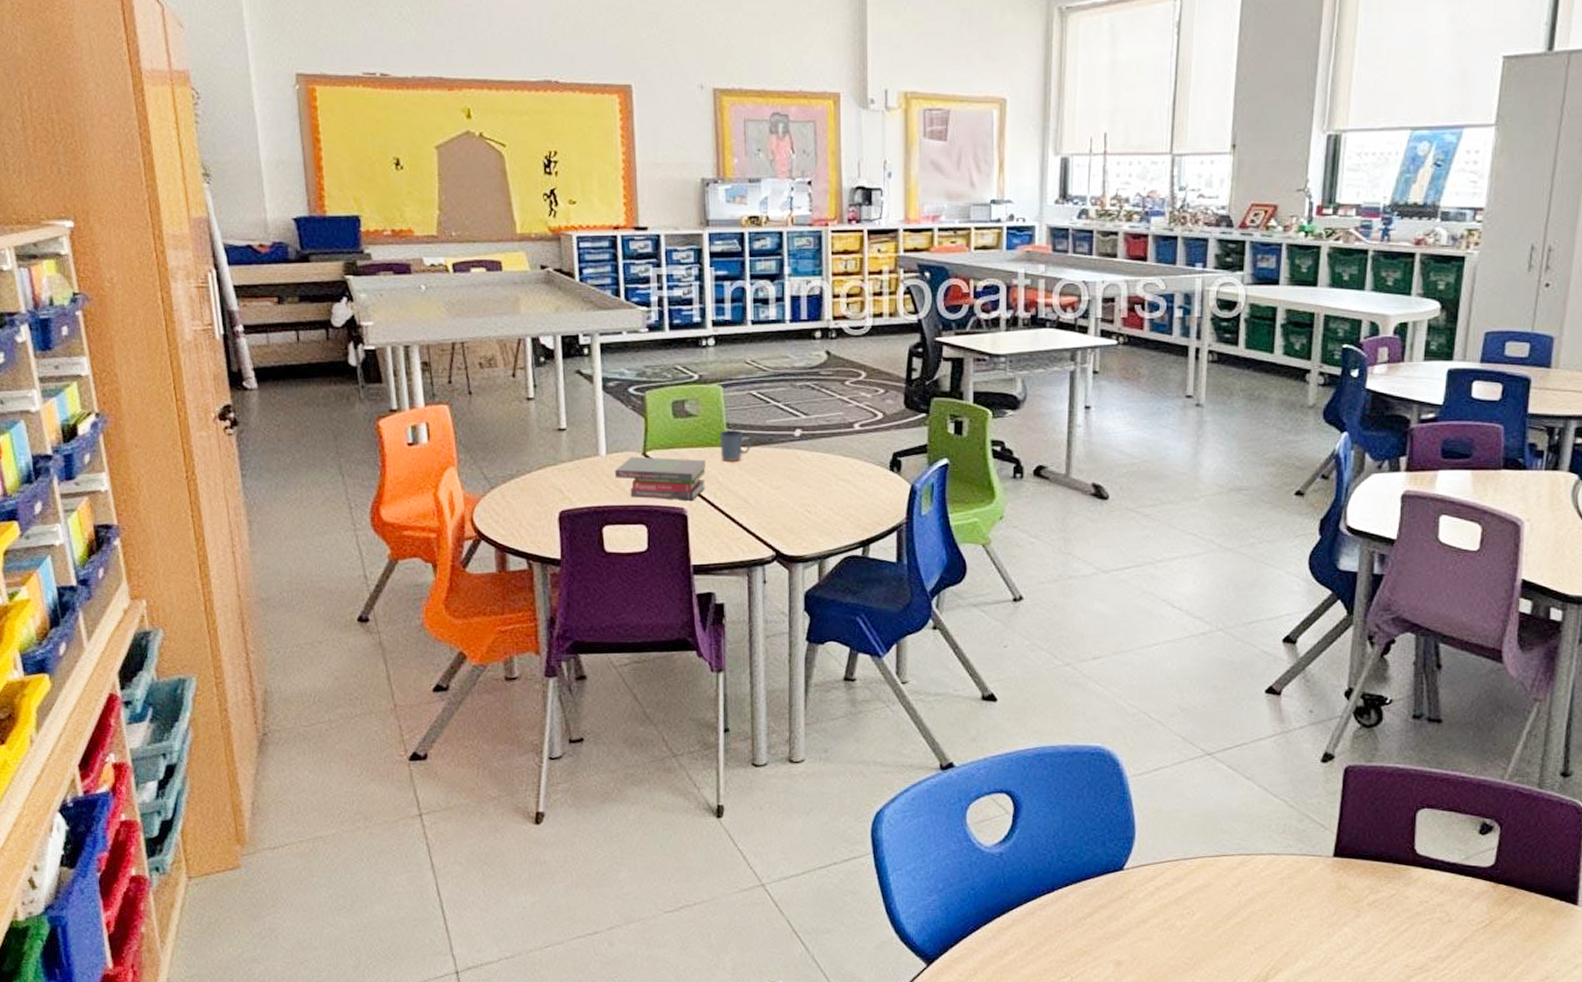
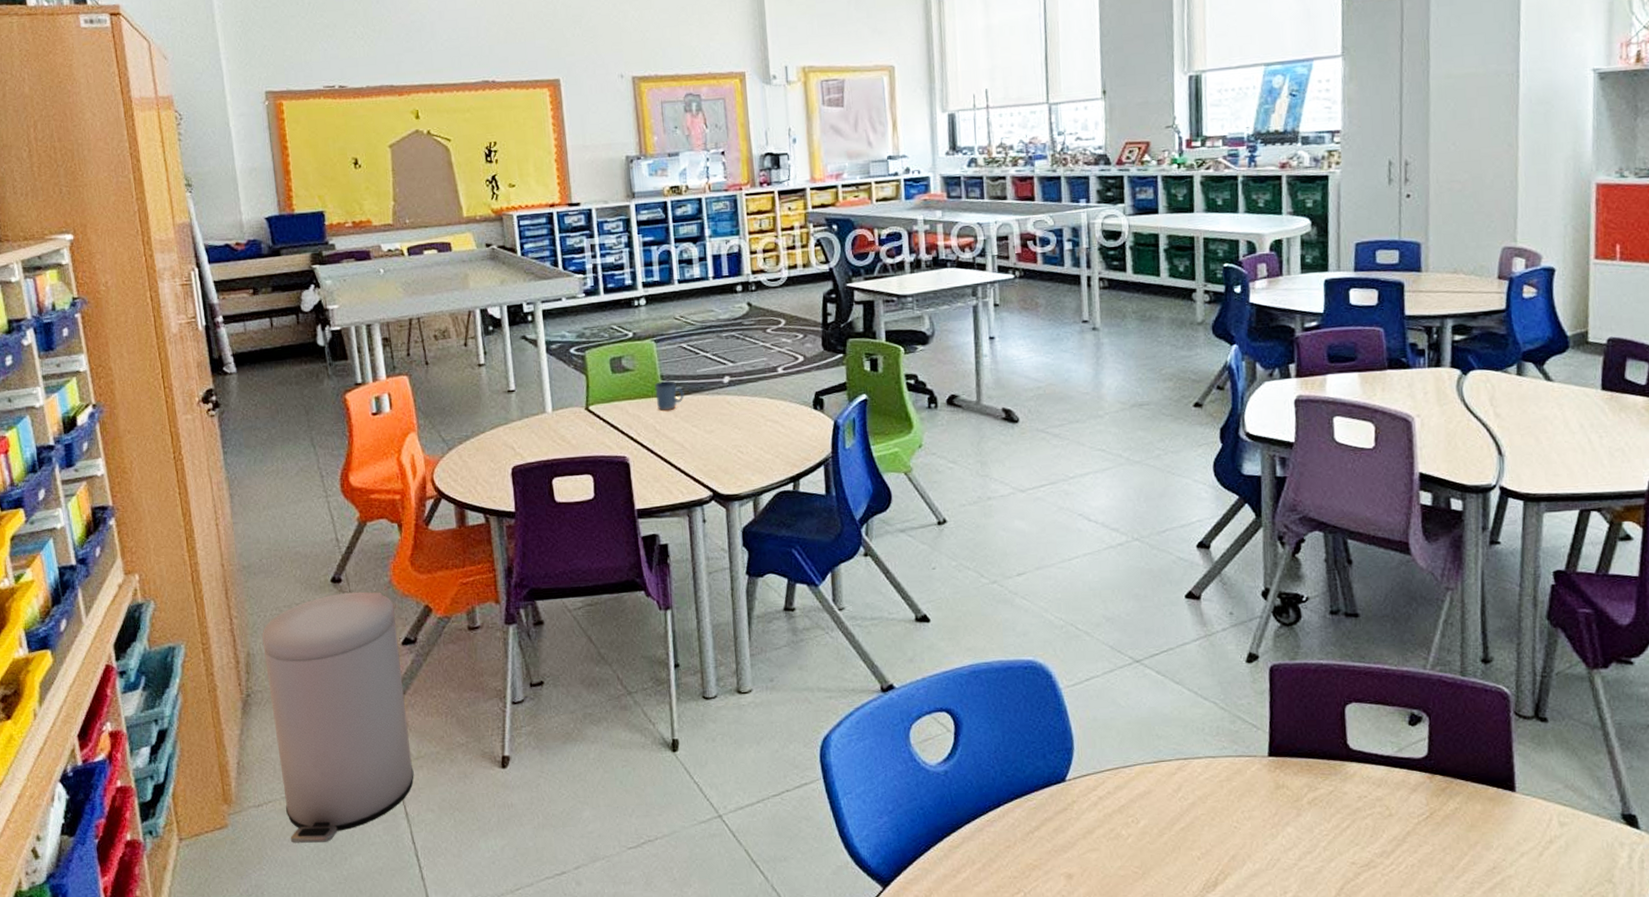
pedal bin: none [281,633,442,889] -> present [262,591,414,843]
books: present [615,456,706,502] -> none [561,410,644,450]

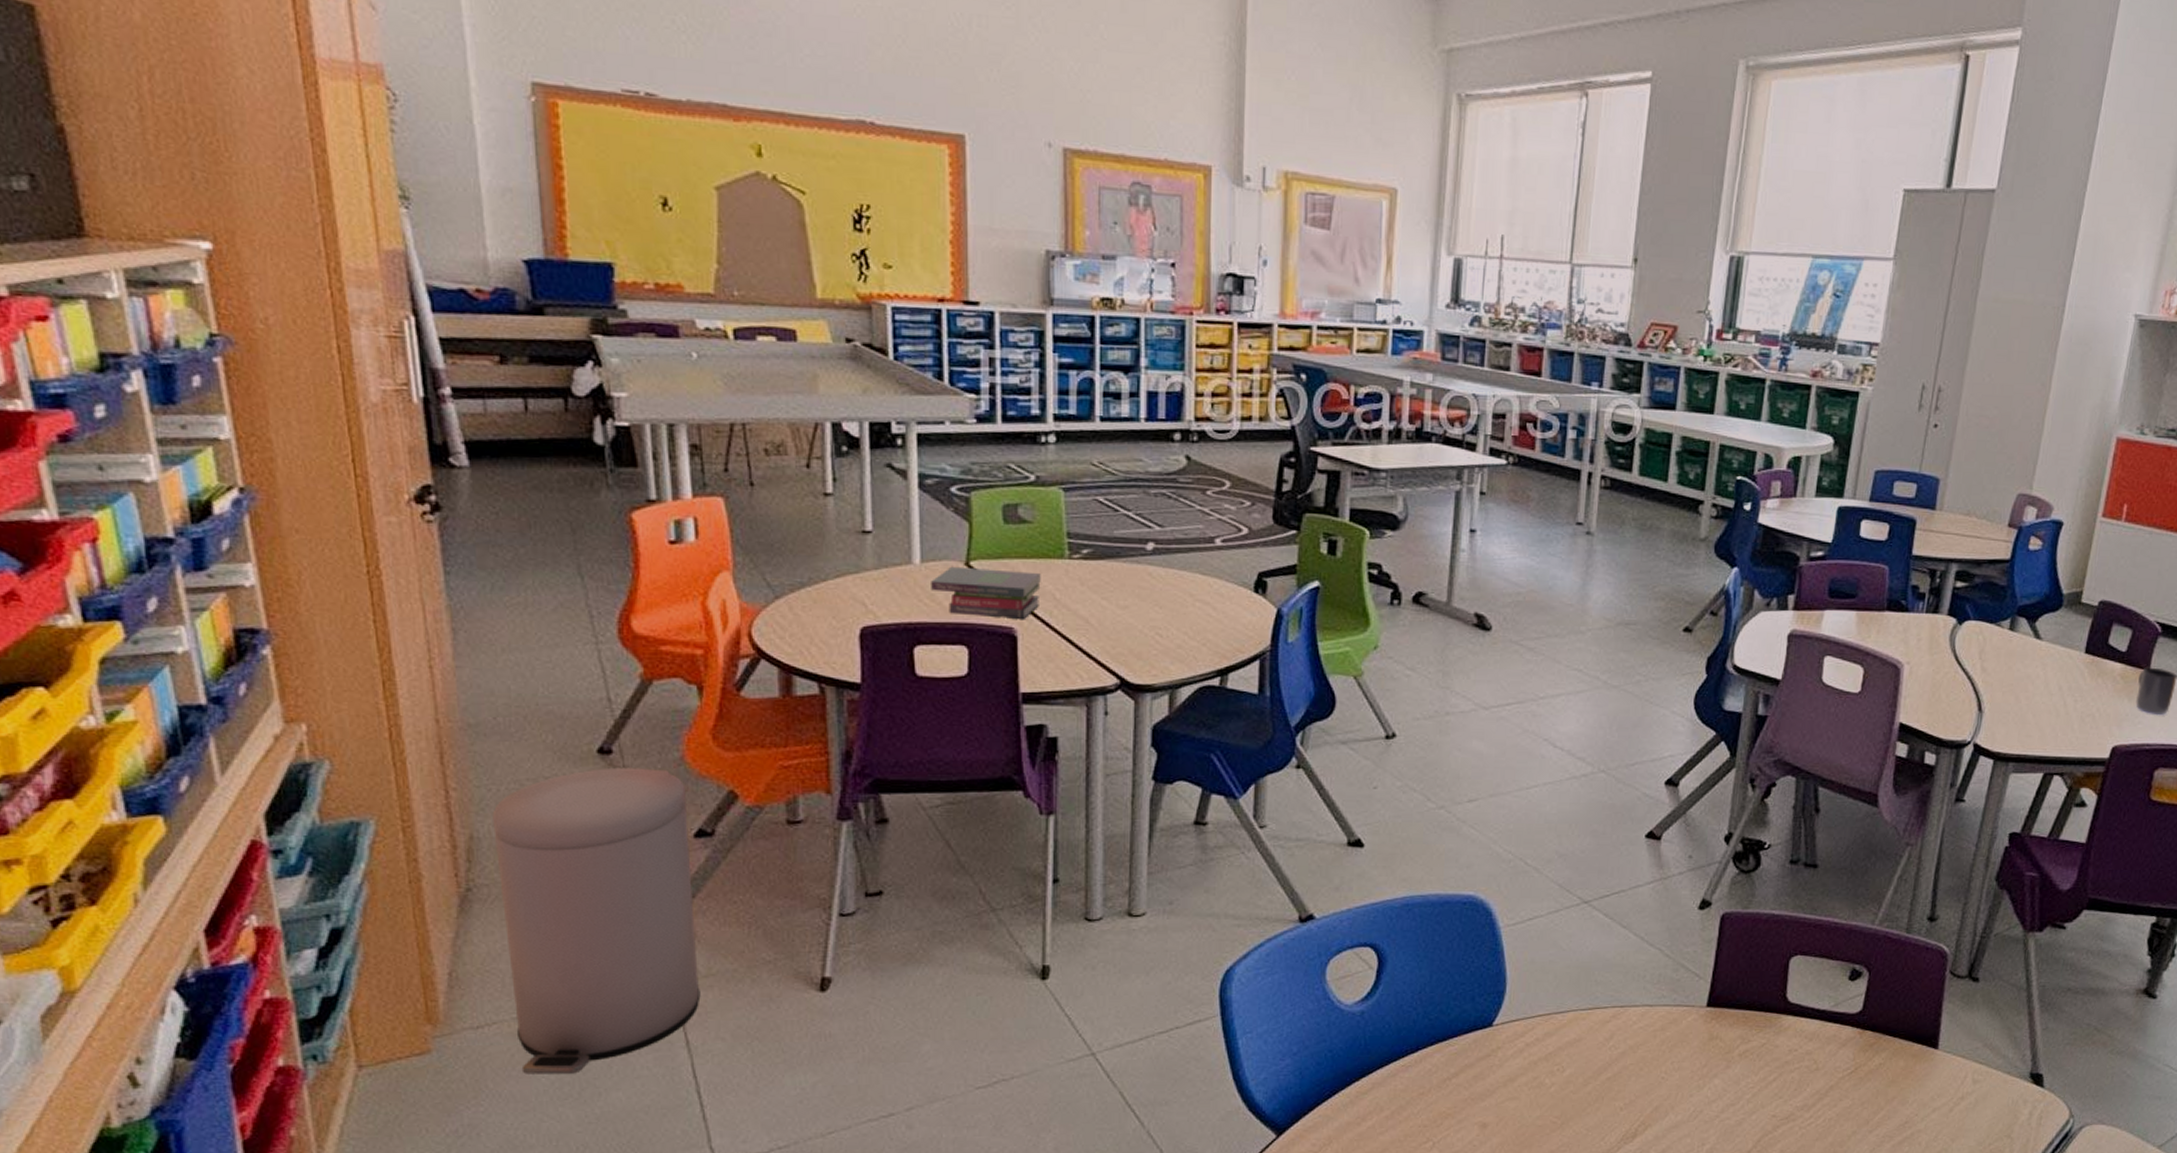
books: none [561,410,644,450] -> present [931,566,1041,620]
mug: present [654,380,685,411] -> none [1058,539,1095,576]

